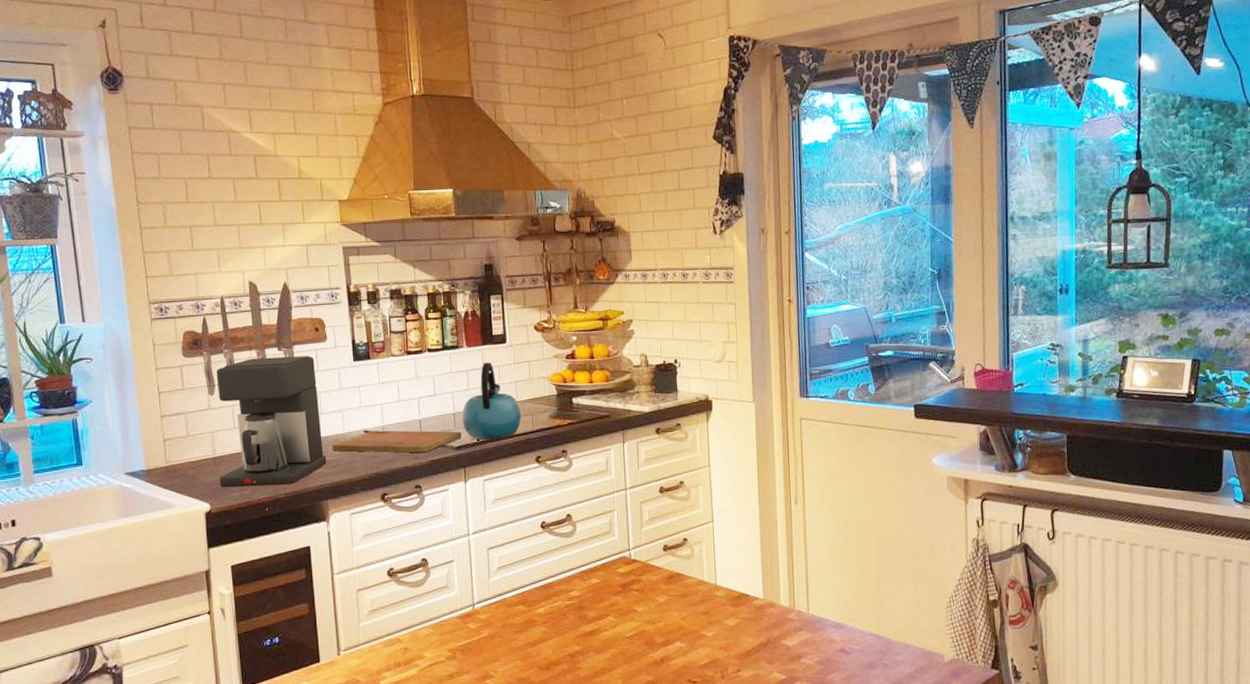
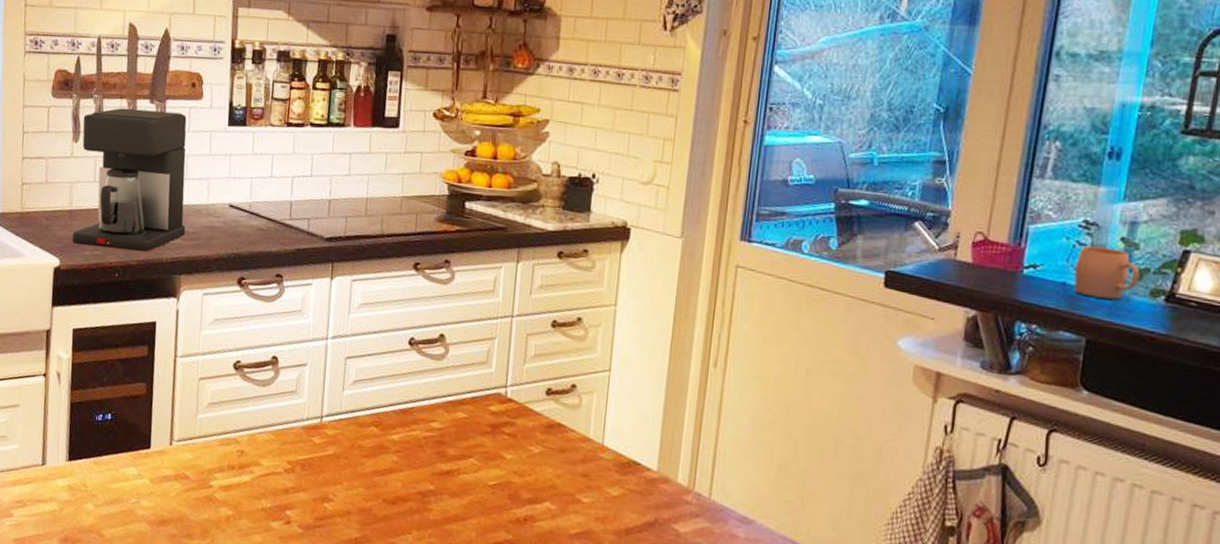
cutting board: present [332,430,462,453] -> none [193,206,335,239]
kettle: present [462,362,522,441] -> none [337,147,405,238]
mug: none [1050,362,1096,402] -> present [1073,246,1140,300]

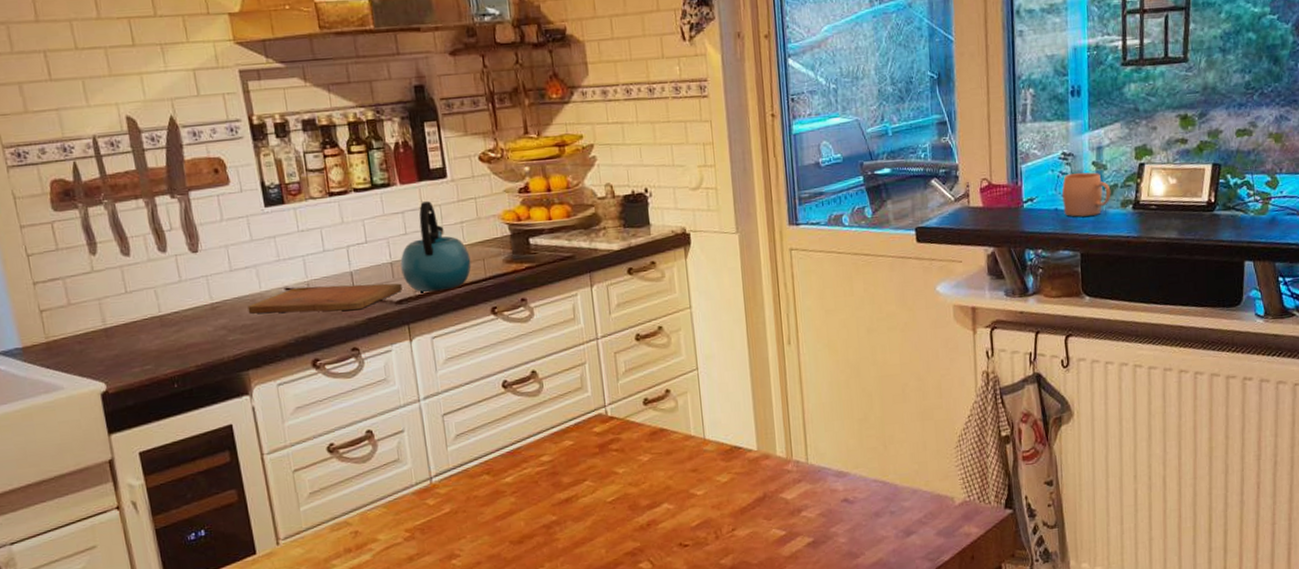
coffee maker: present [72,108,187,252] -> none [96,203,243,364]
cutting board: none [193,206,335,239] -> present [247,283,402,314]
kettle: none [337,147,405,238] -> present [400,201,472,293]

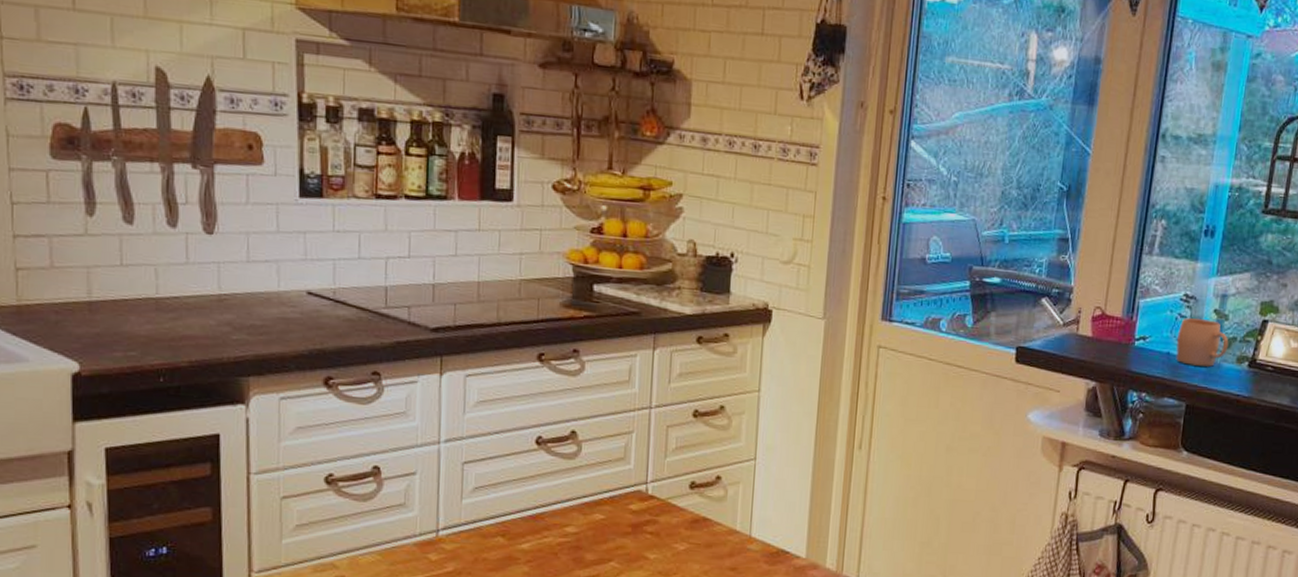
cutting board: present [247,283,402,314] -> none [260,293,441,331]
kettle: present [400,201,472,293] -> none [443,223,524,326]

